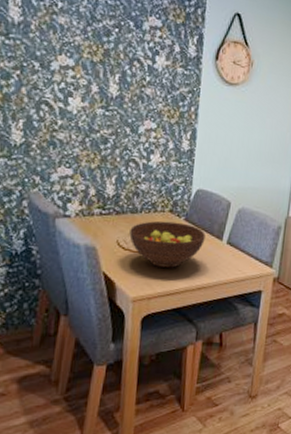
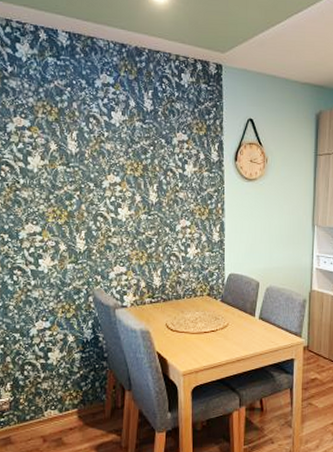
fruit bowl: present [129,220,205,268] -> none [176,304,240,344]

